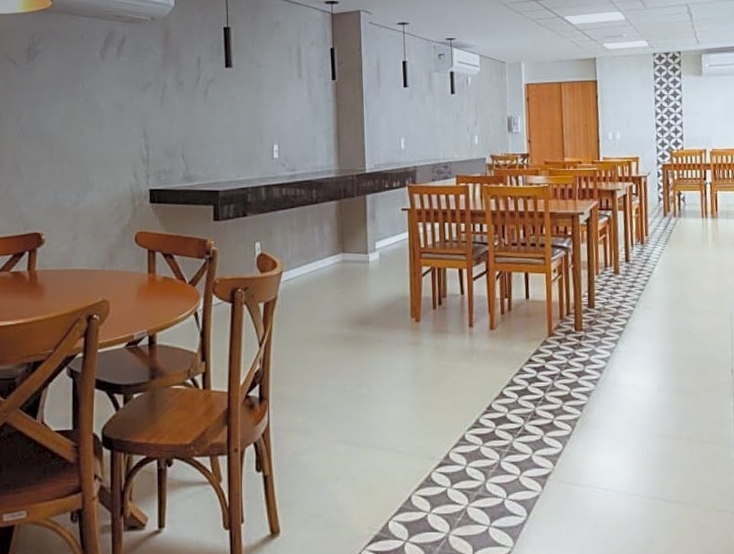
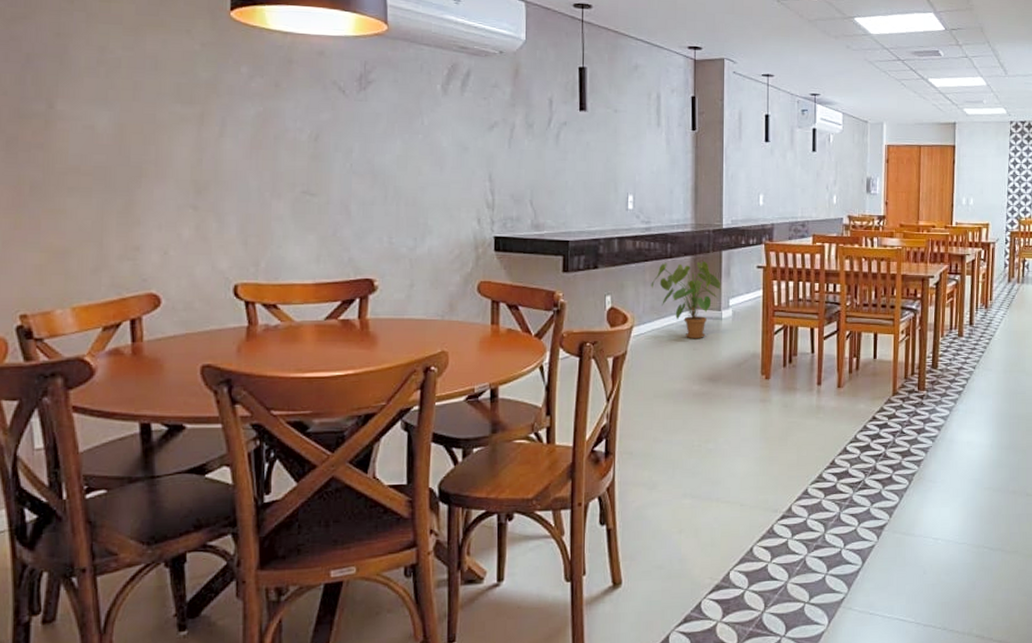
house plant: none [298,206,367,282] -> present [651,261,721,338]

